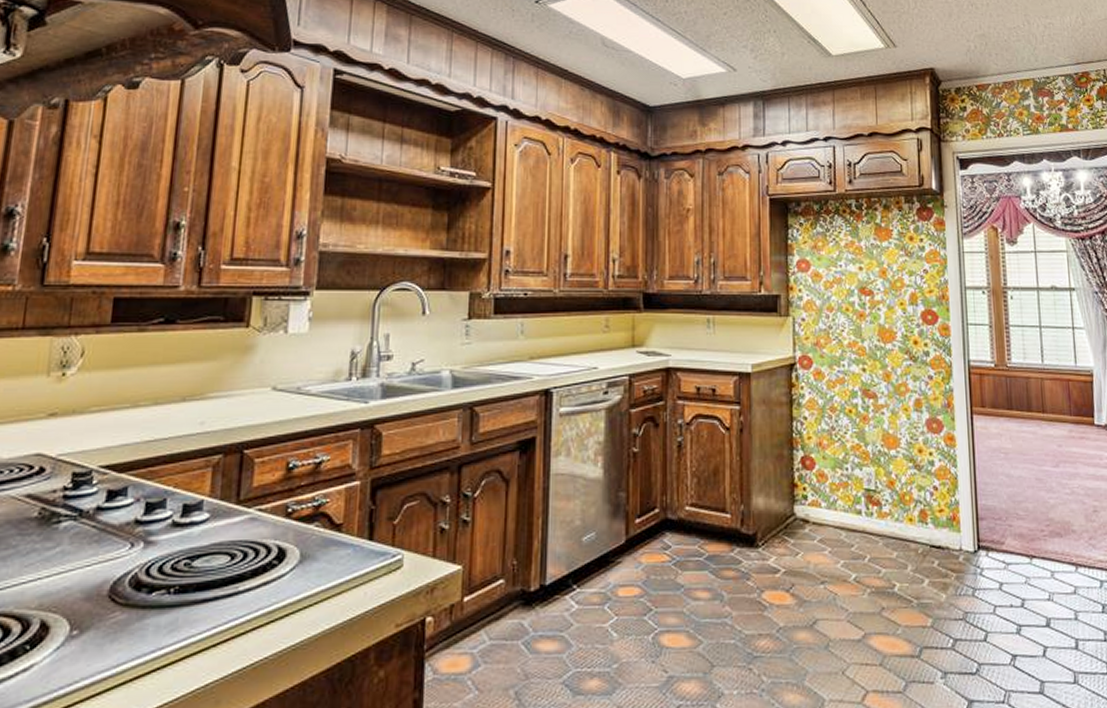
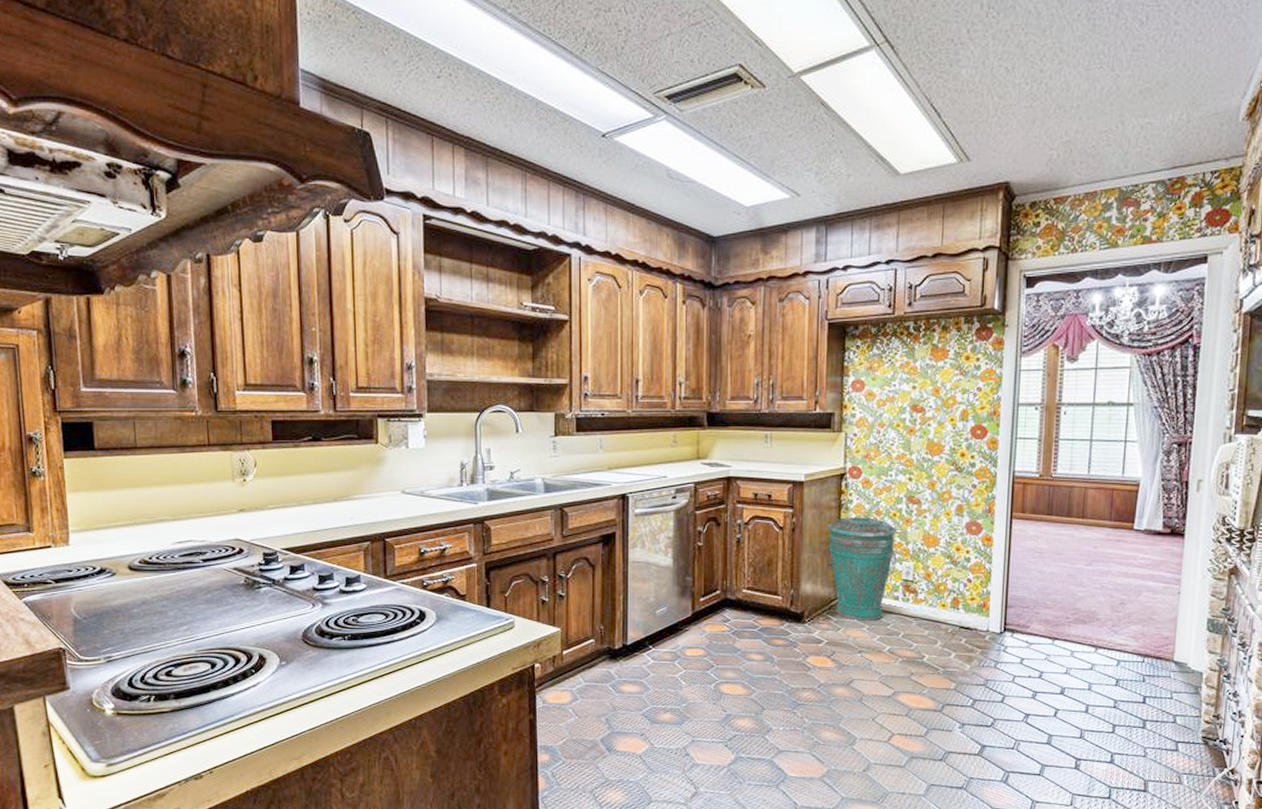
trash can: none [779,410,856,542] -> present [826,513,897,621]

